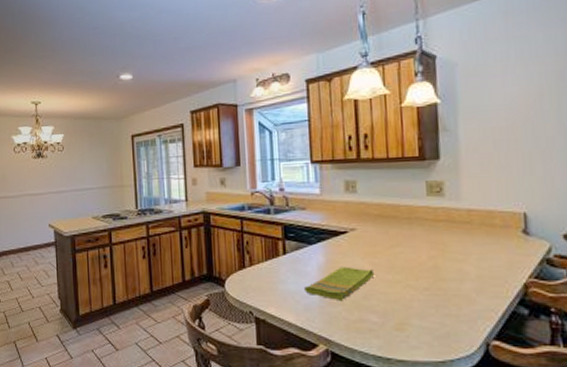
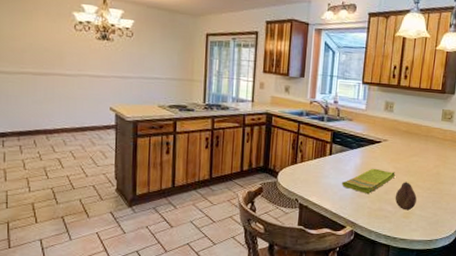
fruit: none [378,281,411,321] -> present [395,182,417,211]

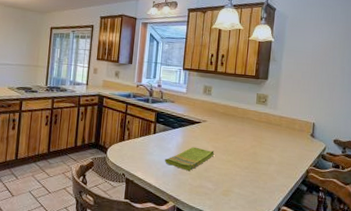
fruit: present [395,182,417,211] -> none [214,160,235,189]

